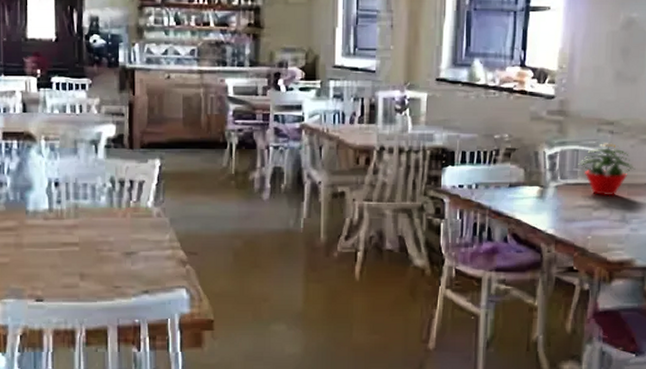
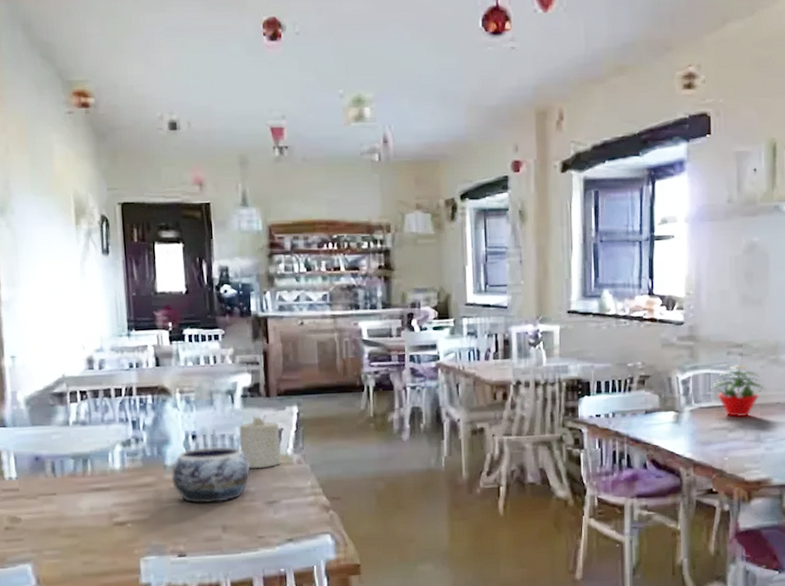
decorative bowl: none [33,195,110,250] -> present [171,446,250,503]
candle: none [101,167,142,219] -> present [239,416,282,468]

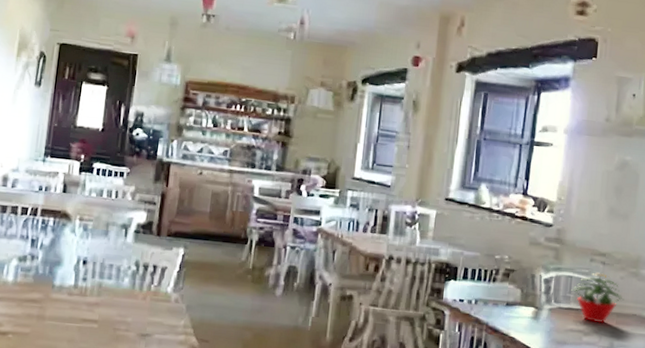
decorative bowl: present [171,446,250,503] -> none [57,272,131,328]
candle: present [239,416,282,468] -> none [125,251,164,302]

